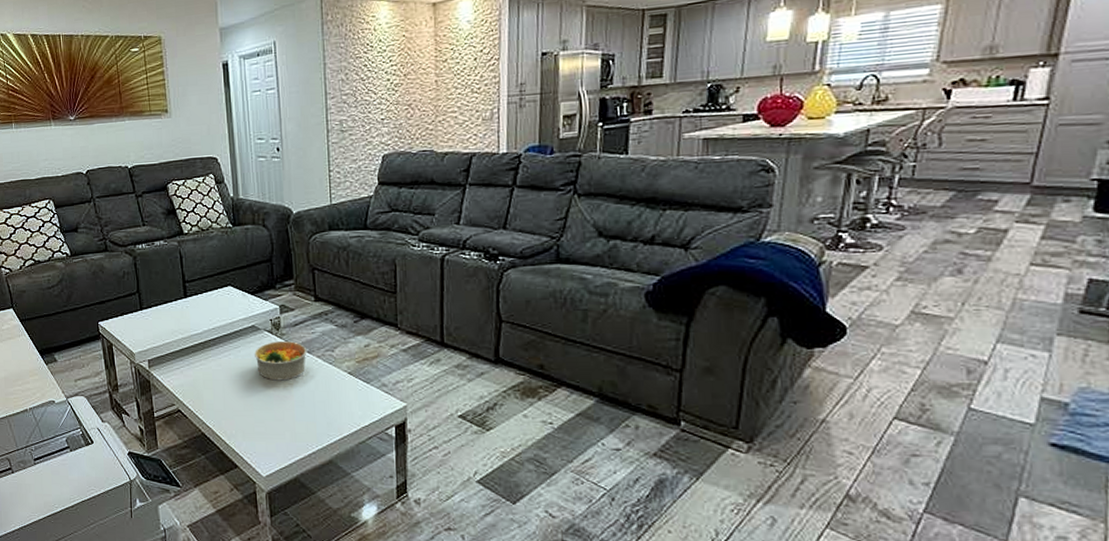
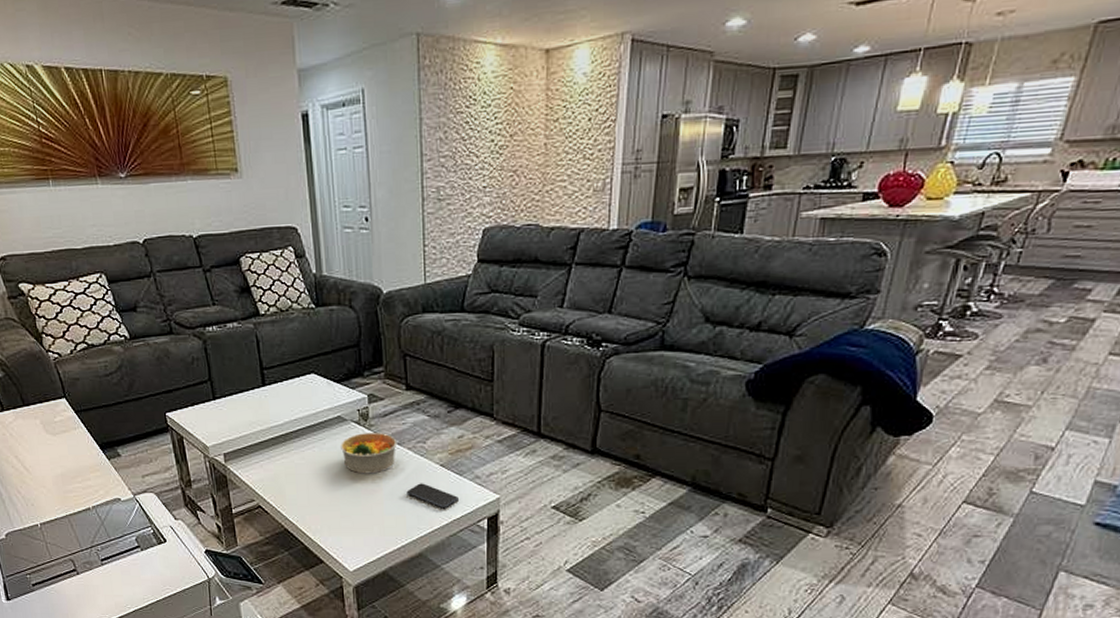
smartphone: none [316,390,366,416] -> present [406,483,458,509]

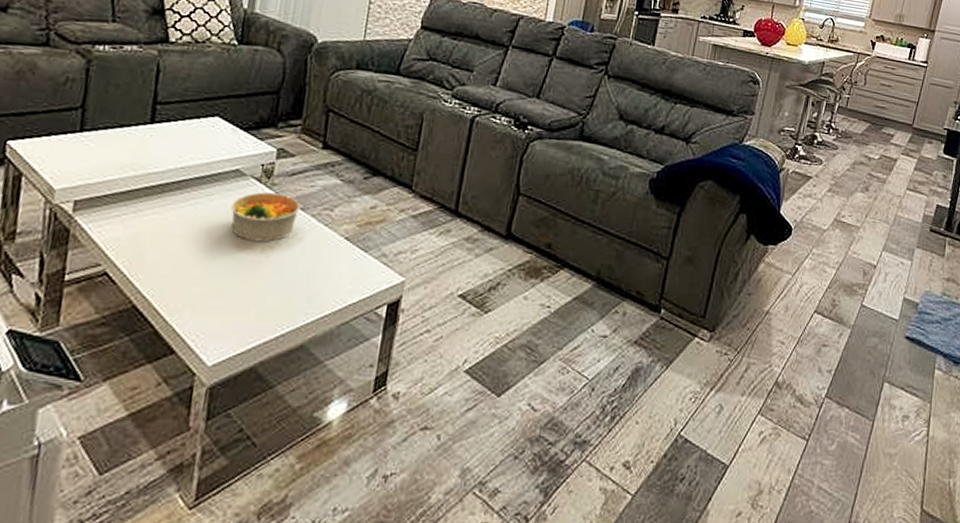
smartphone: present [406,483,458,509] -> none [299,257,359,291]

